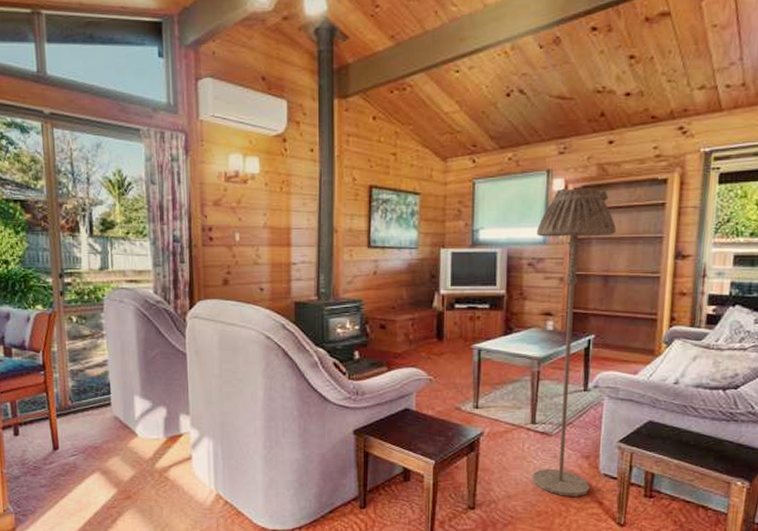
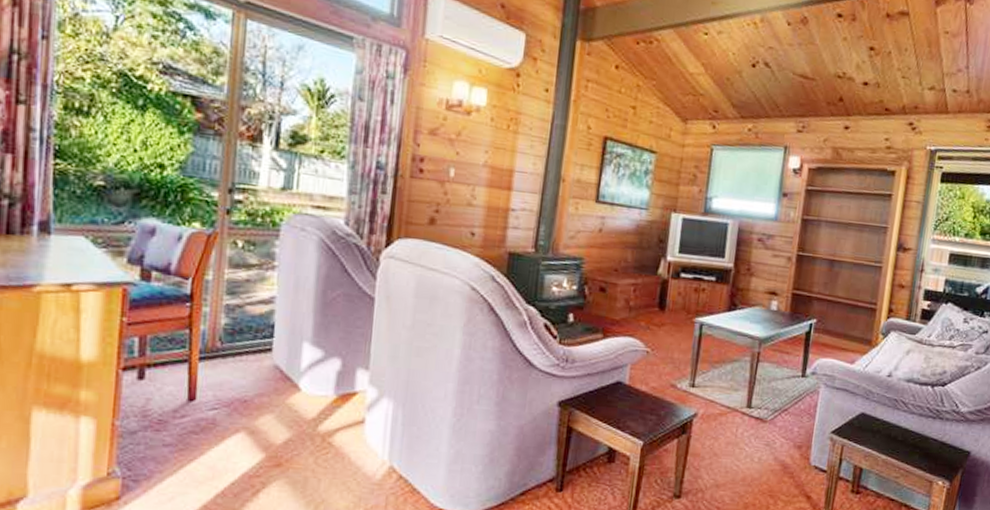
floor lamp: present [532,188,617,497] -> none [743,168,846,489]

